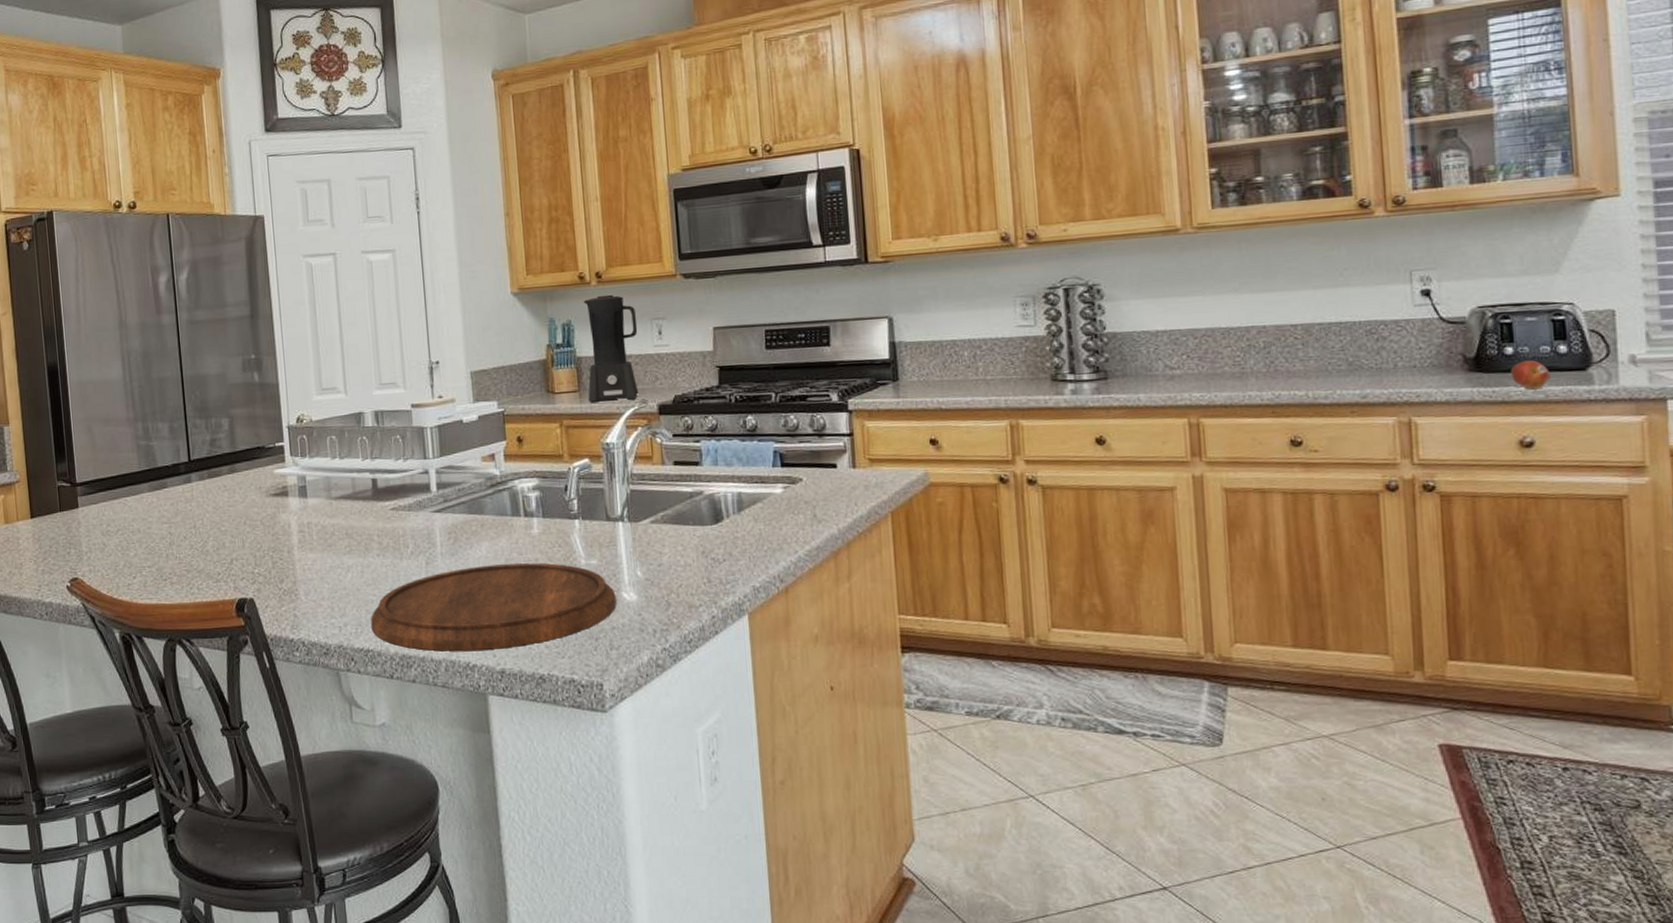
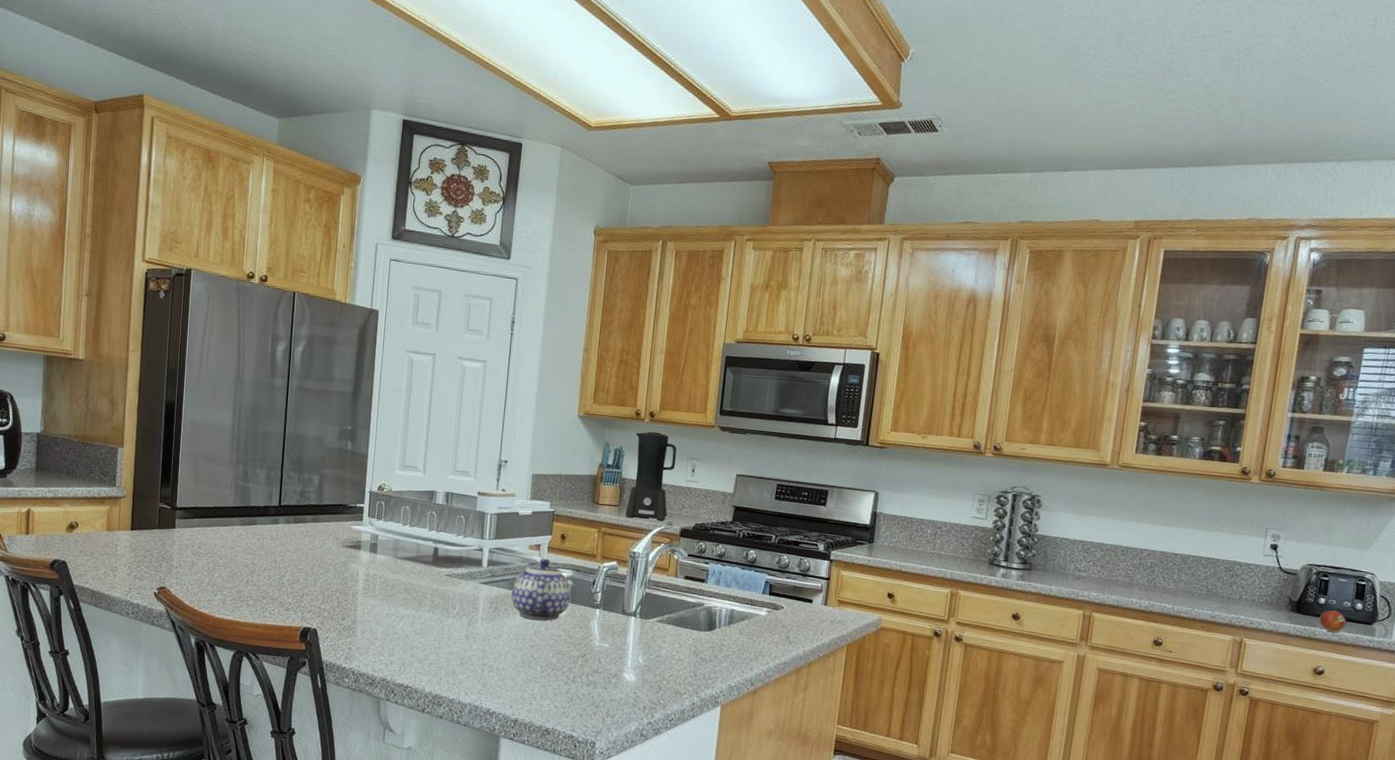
cutting board: present [371,563,617,652] -> none [413,633,619,703]
teapot: none [470,469,543,546] -> present [511,558,572,621]

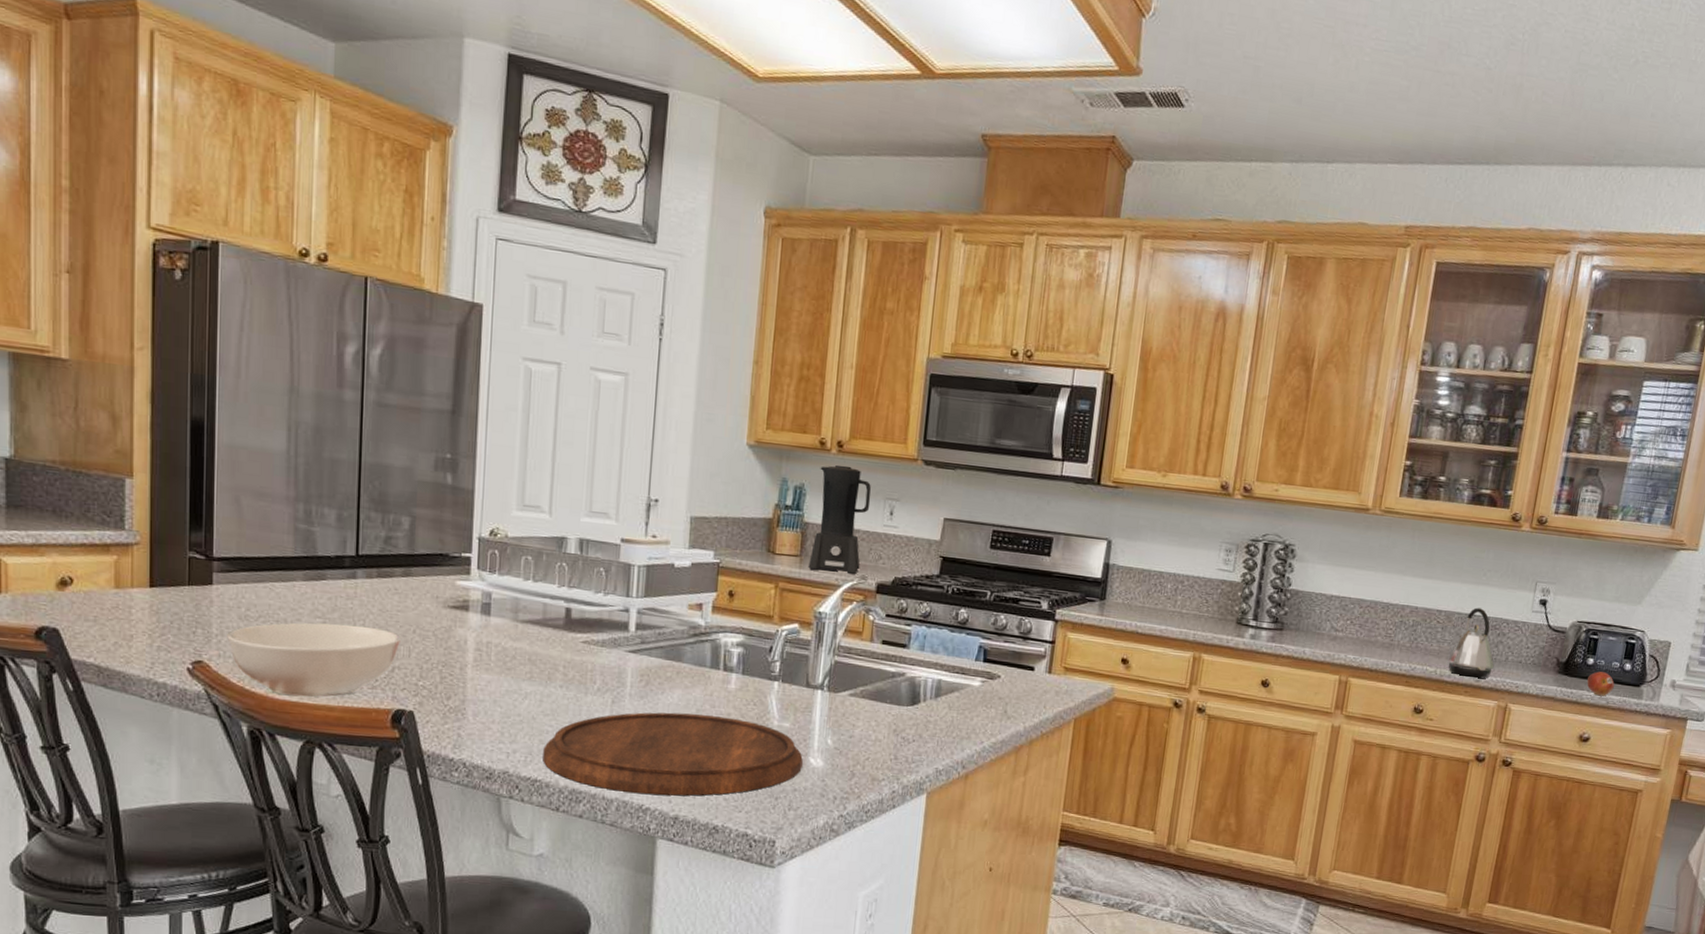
bowl: none [183,558,310,617] -> present [227,622,402,698]
cutting board: none [413,633,619,703] -> present [543,712,803,796]
teapot: present [511,558,572,621] -> none [667,620,743,696]
kettle: none [1184,551,1229,616] -> present [1447,607,1494,679]

